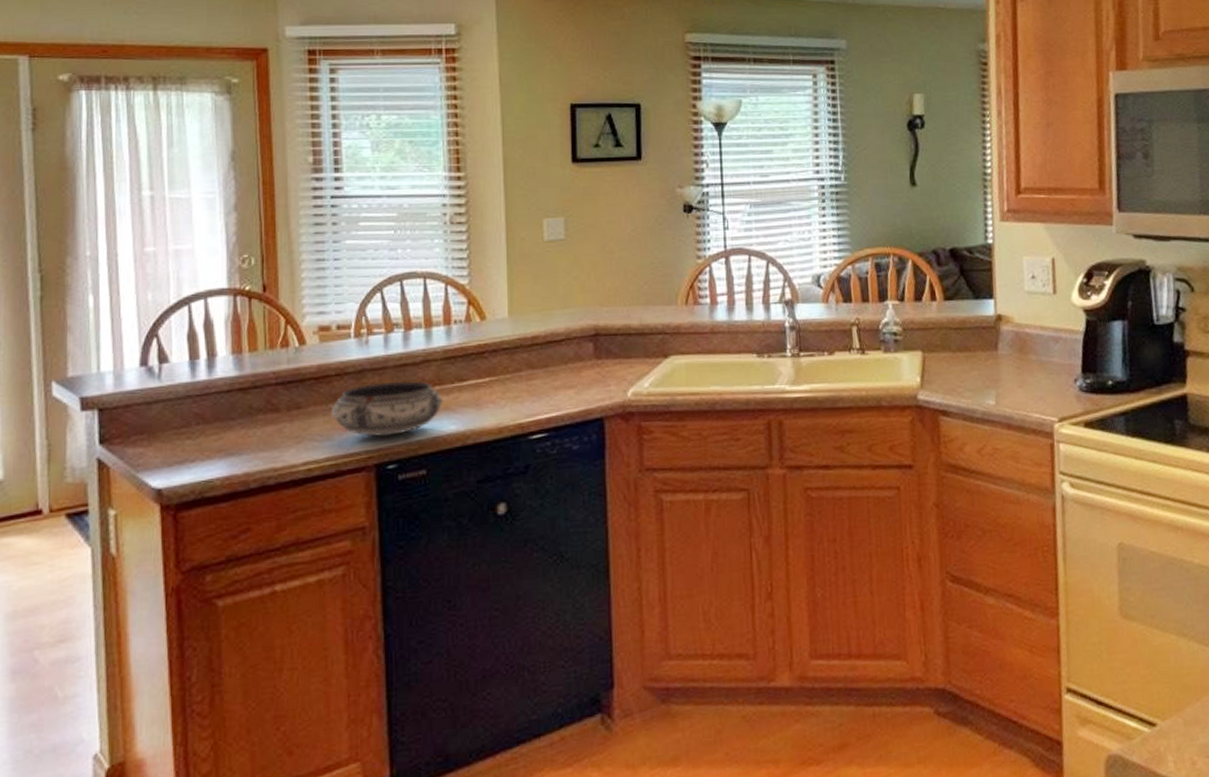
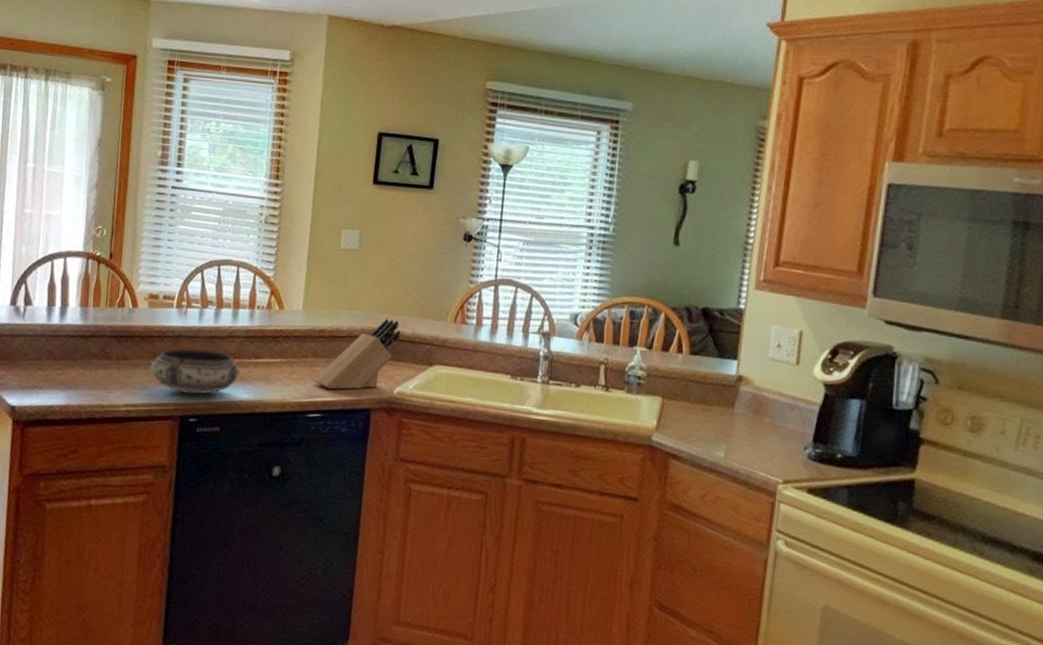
knife block: none [532,311,627,403] -> present [313,318,401,390]

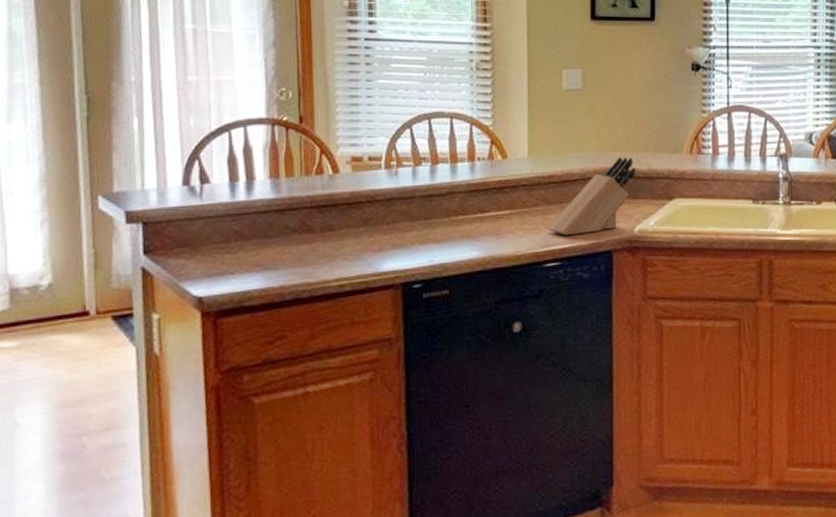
bowl: present [150,348,241,395] -> none [361,210,466,259]

